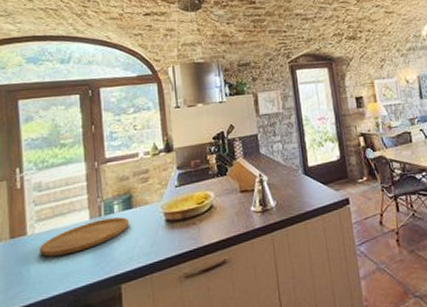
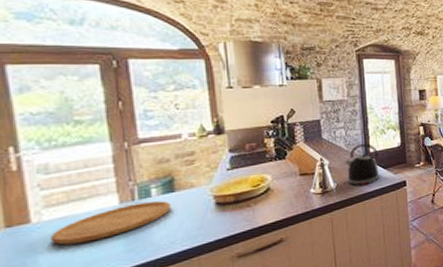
kettle: none [282,157,322,205] -> present [344,144,381,187]

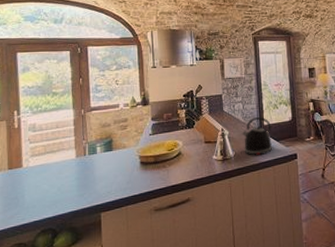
cutting board: present [51,201,172,245] -> none [33,157,110,186]

